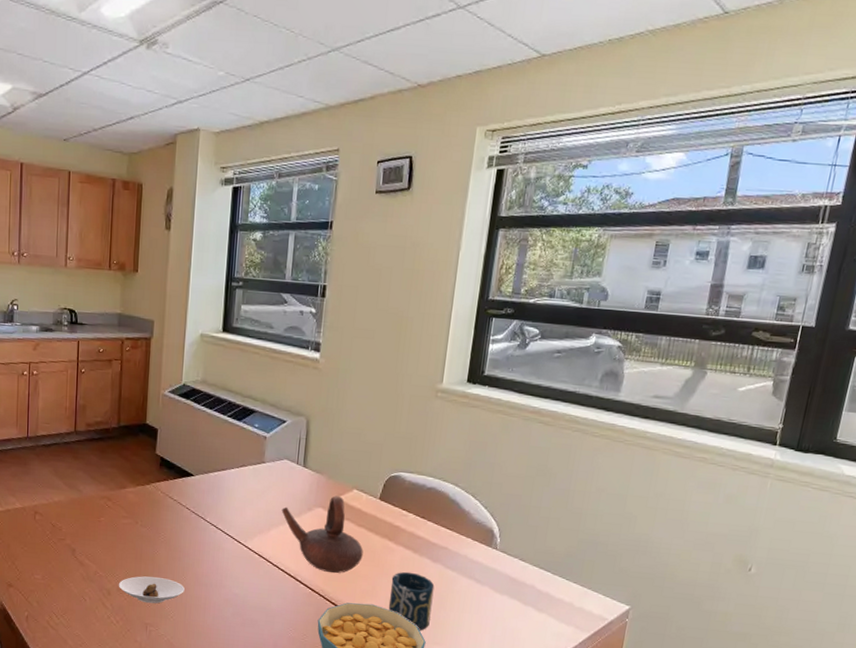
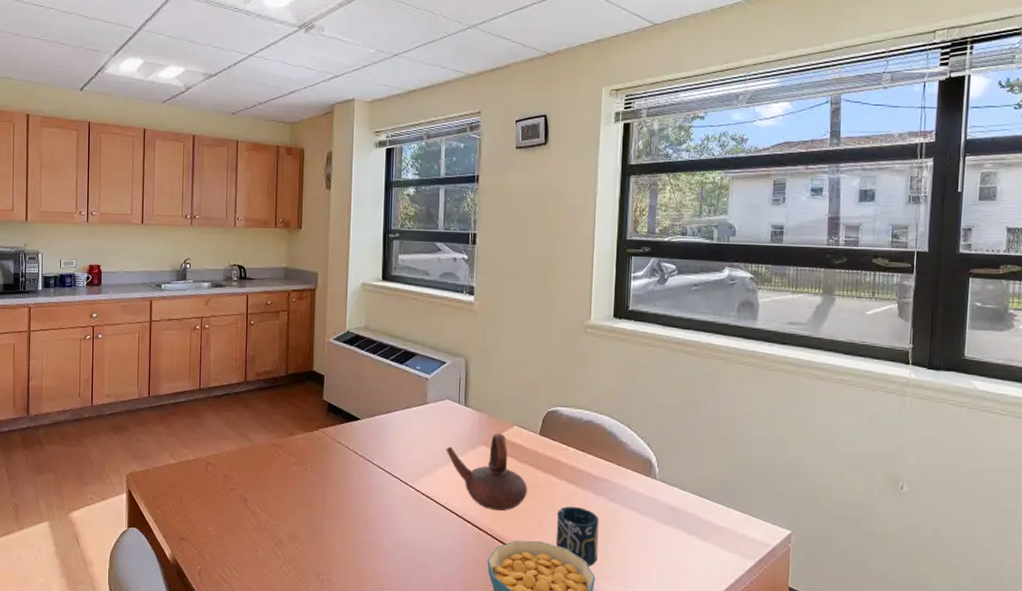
saucer: present [118,576,185,604] -> none [289,523,355,551]

